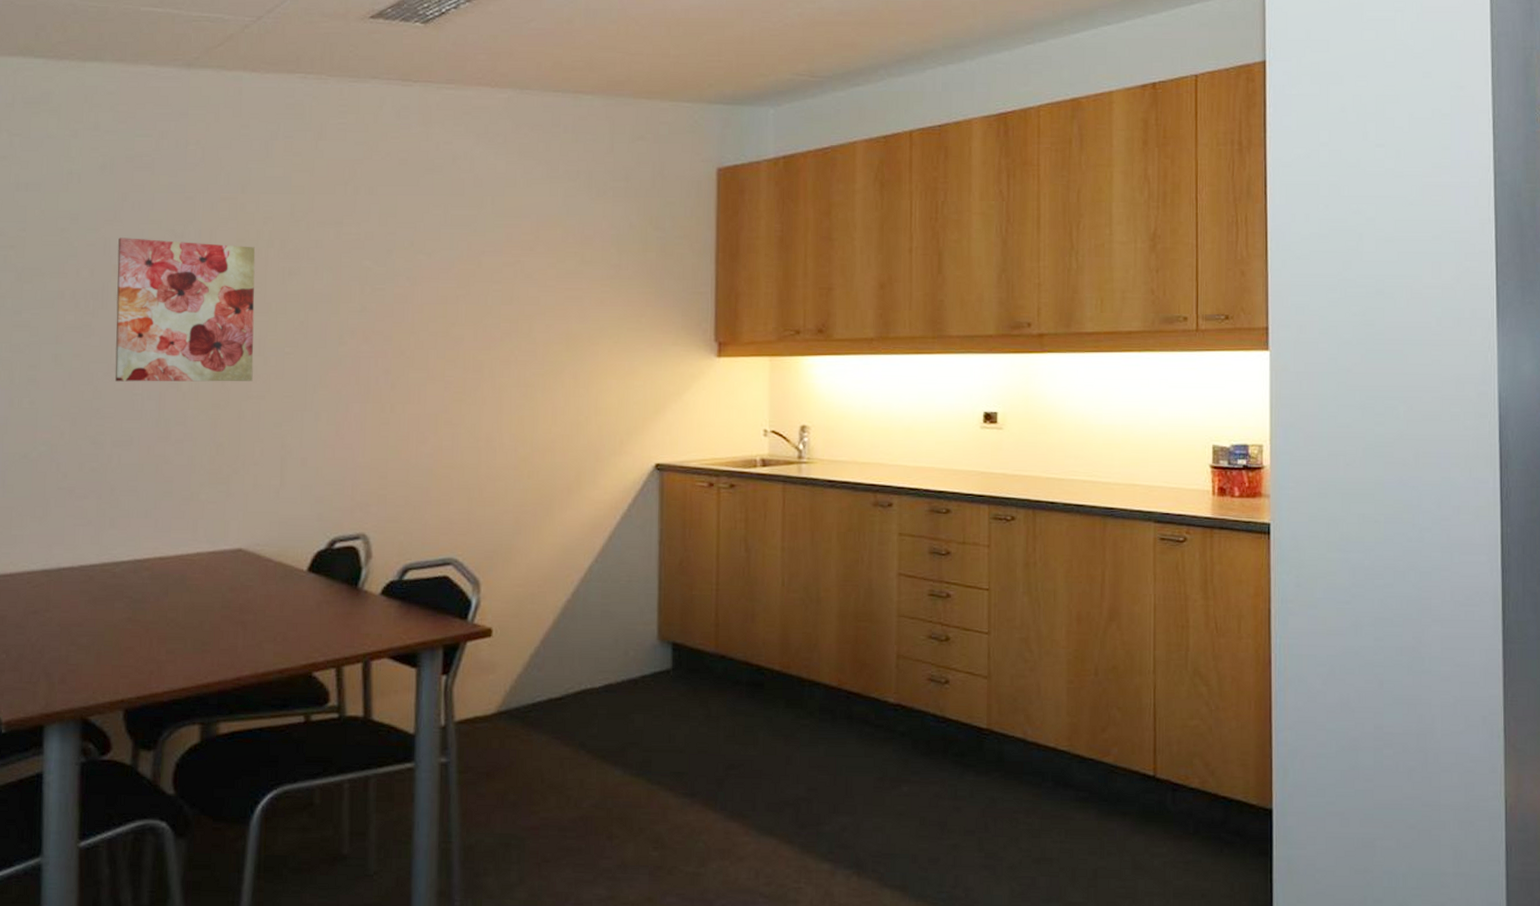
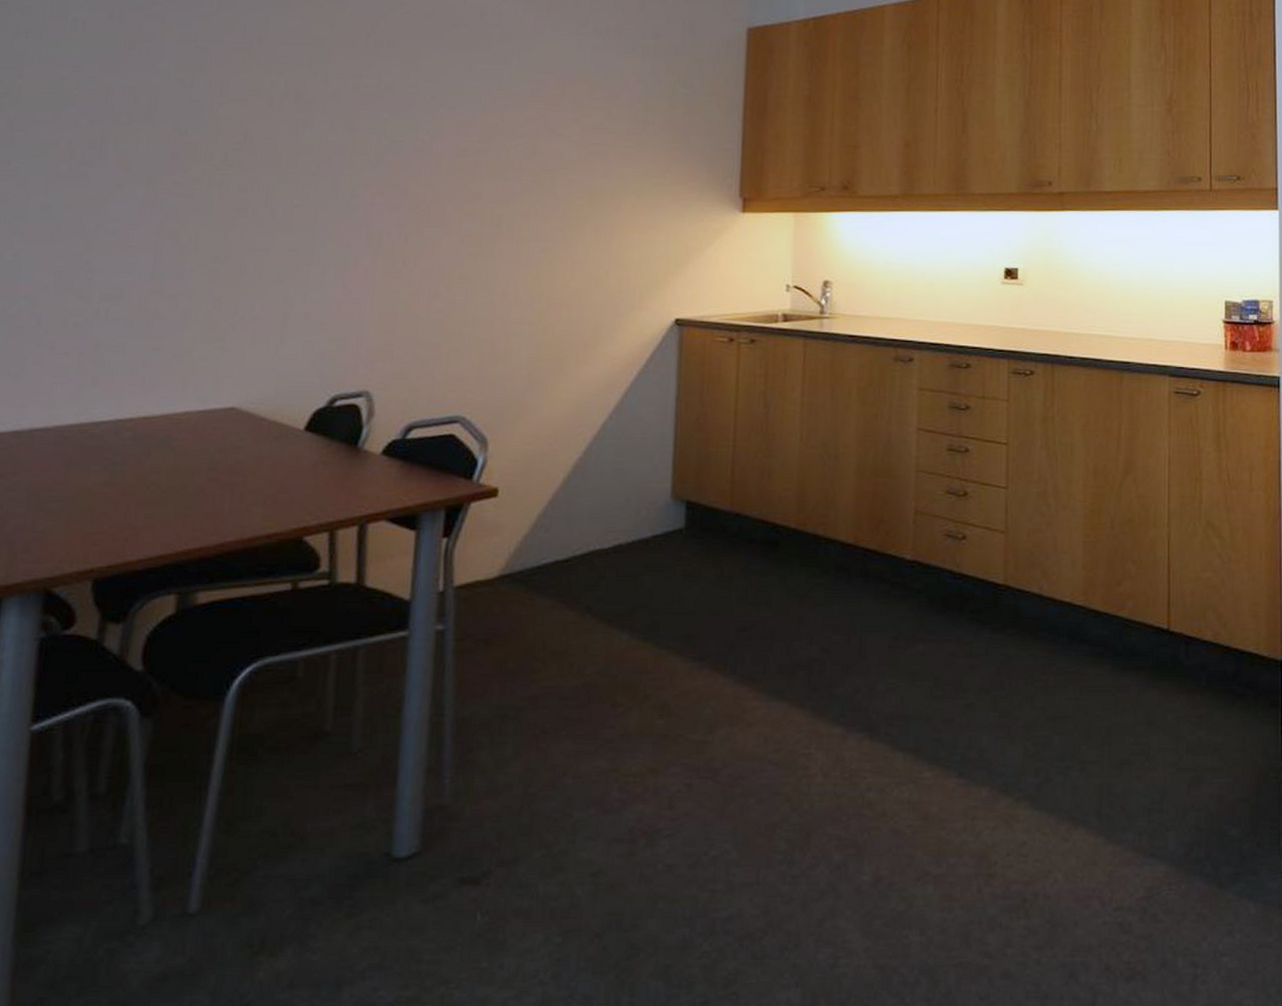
wall art: present [115,237,256,382] -> none [108,86,269,235]

